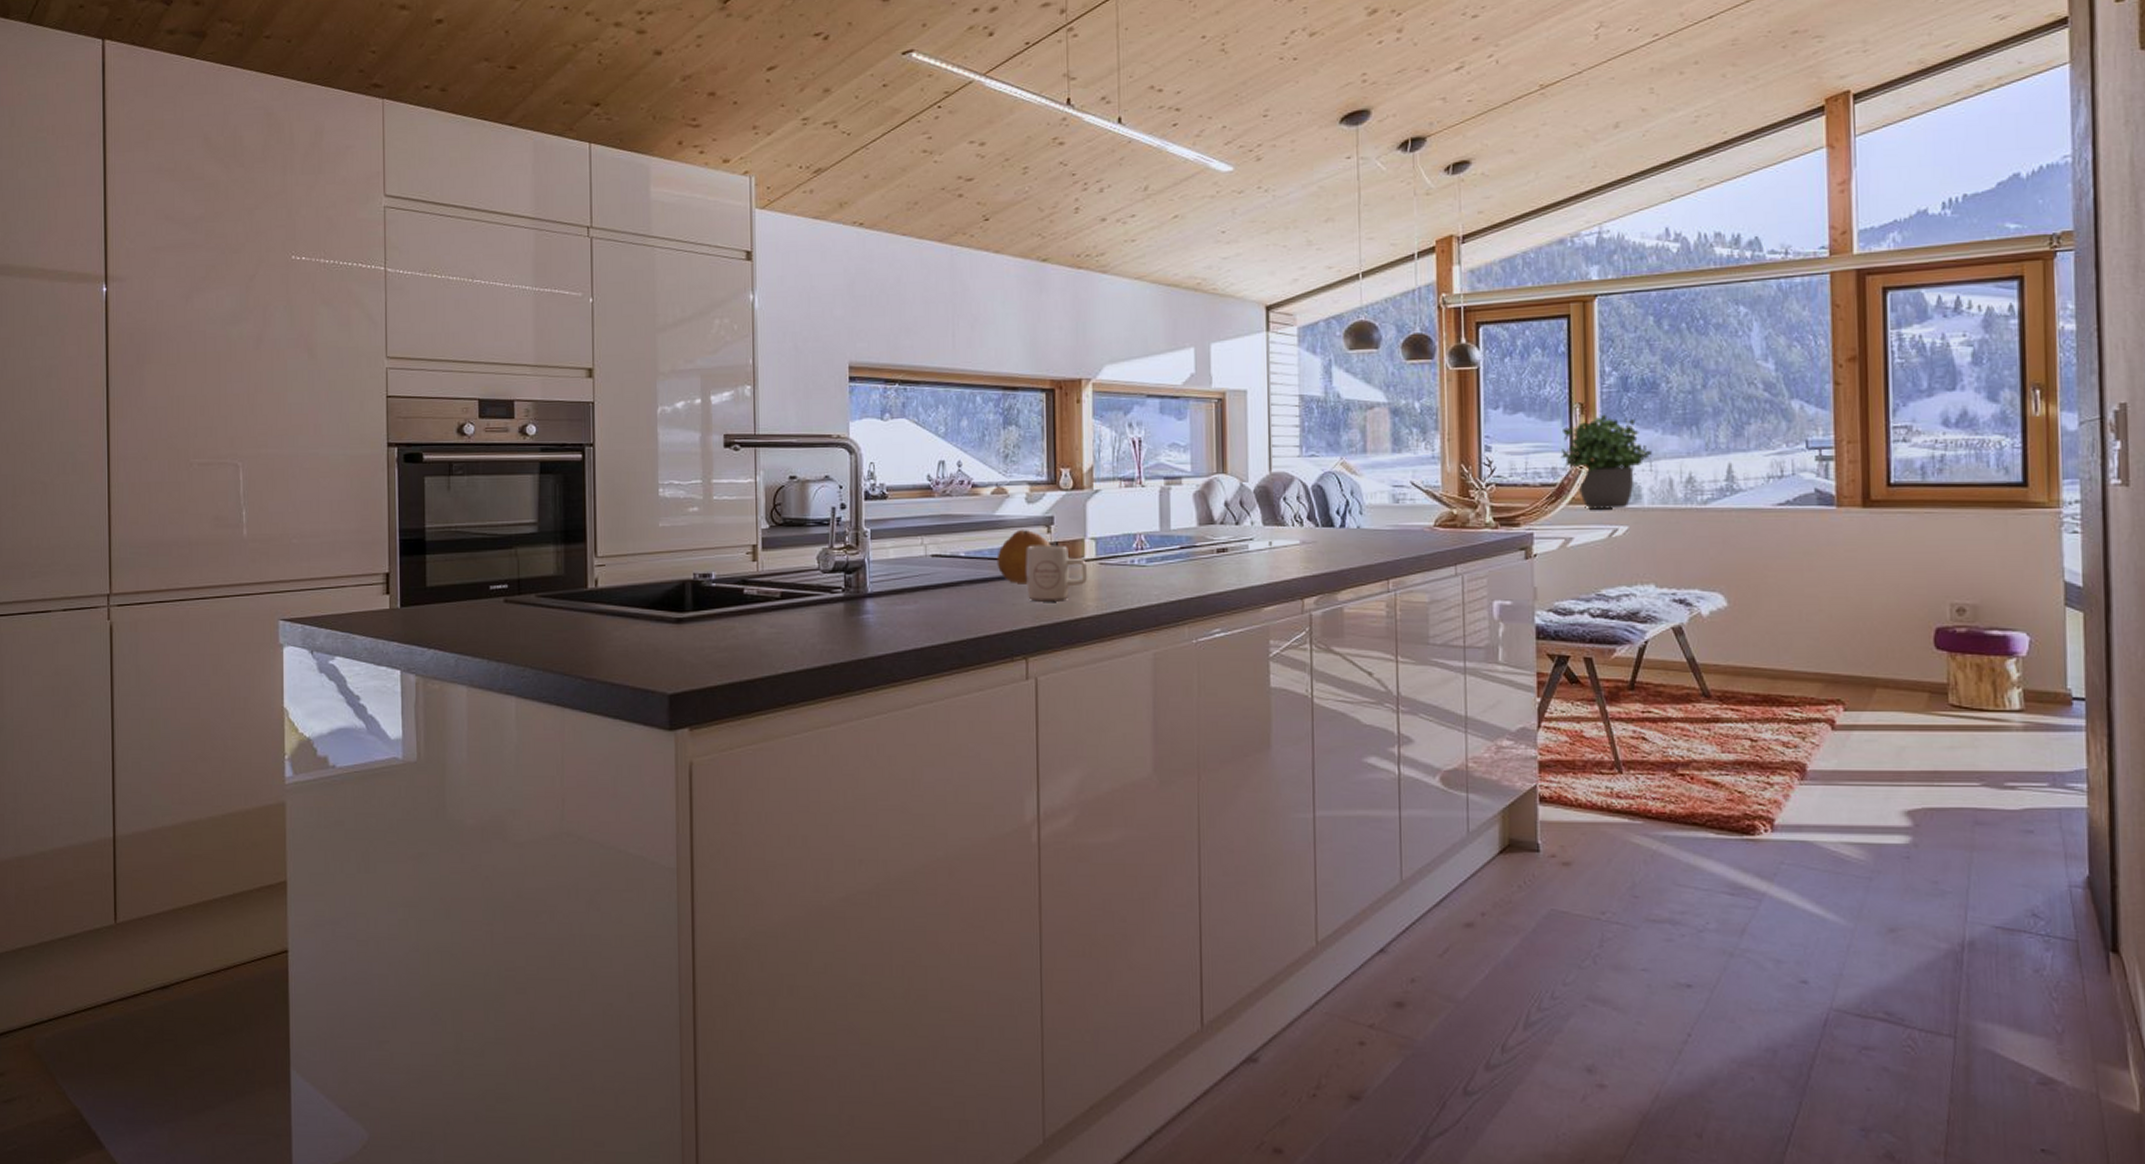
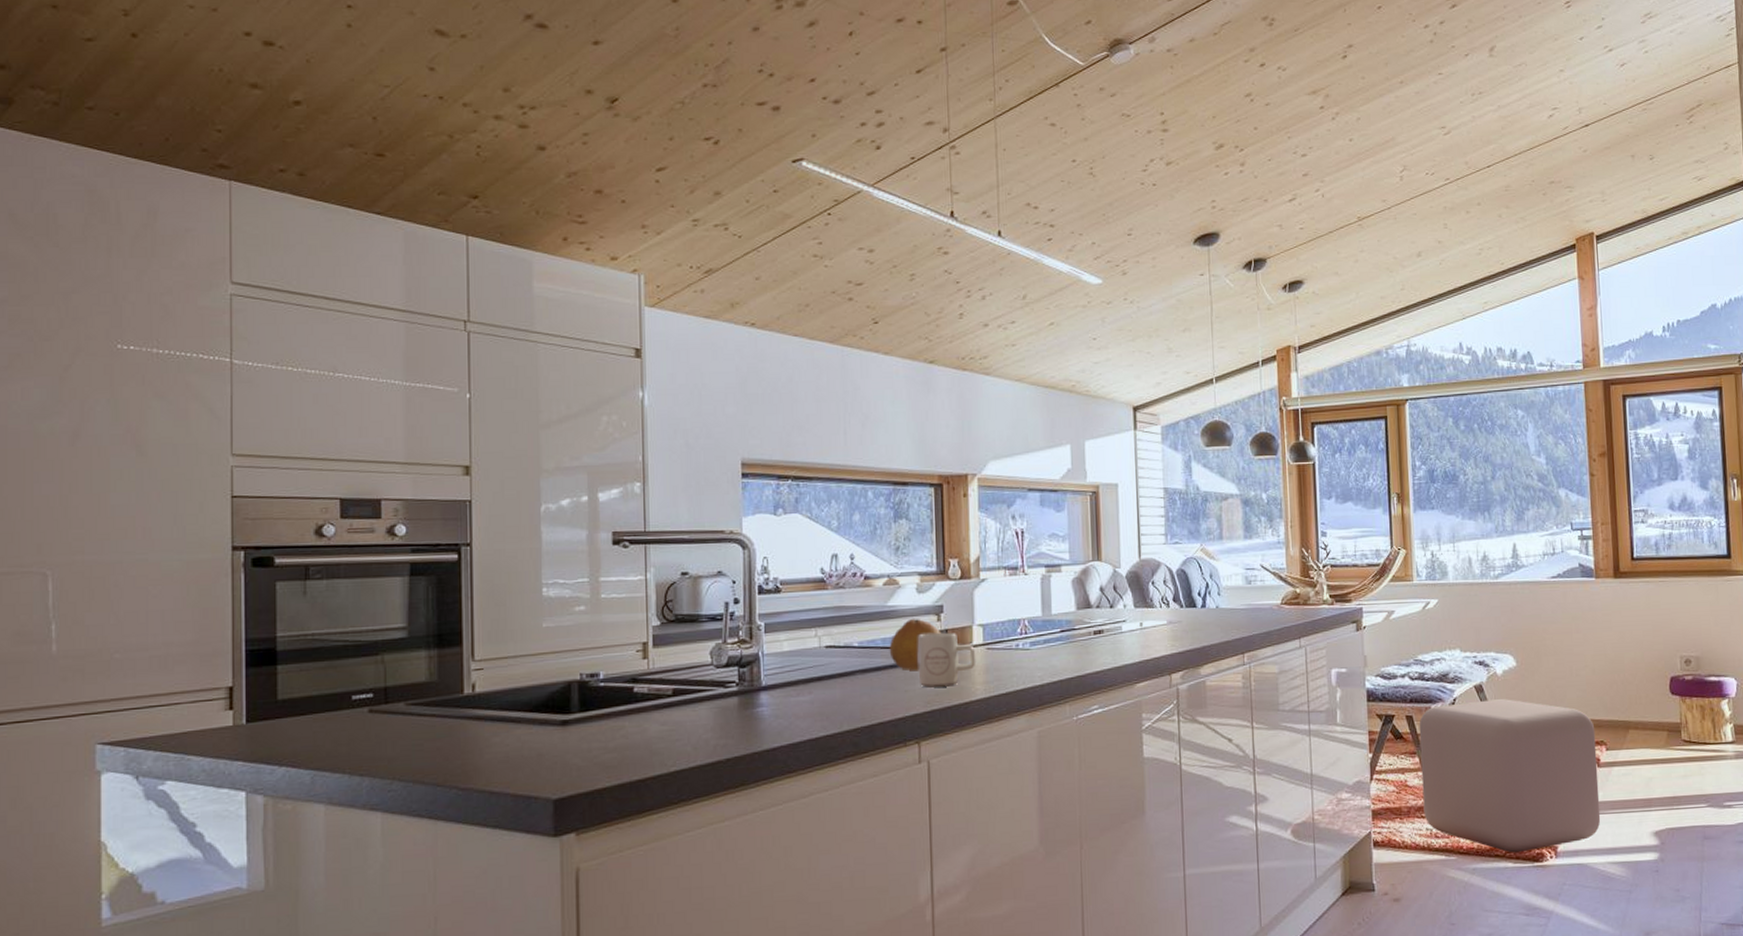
potted plant: present [1560,414,1652,509] -> none [1382,502,1454,586]
cube: none [1600,643,1834,822] -> present [1419,698,1601,853]

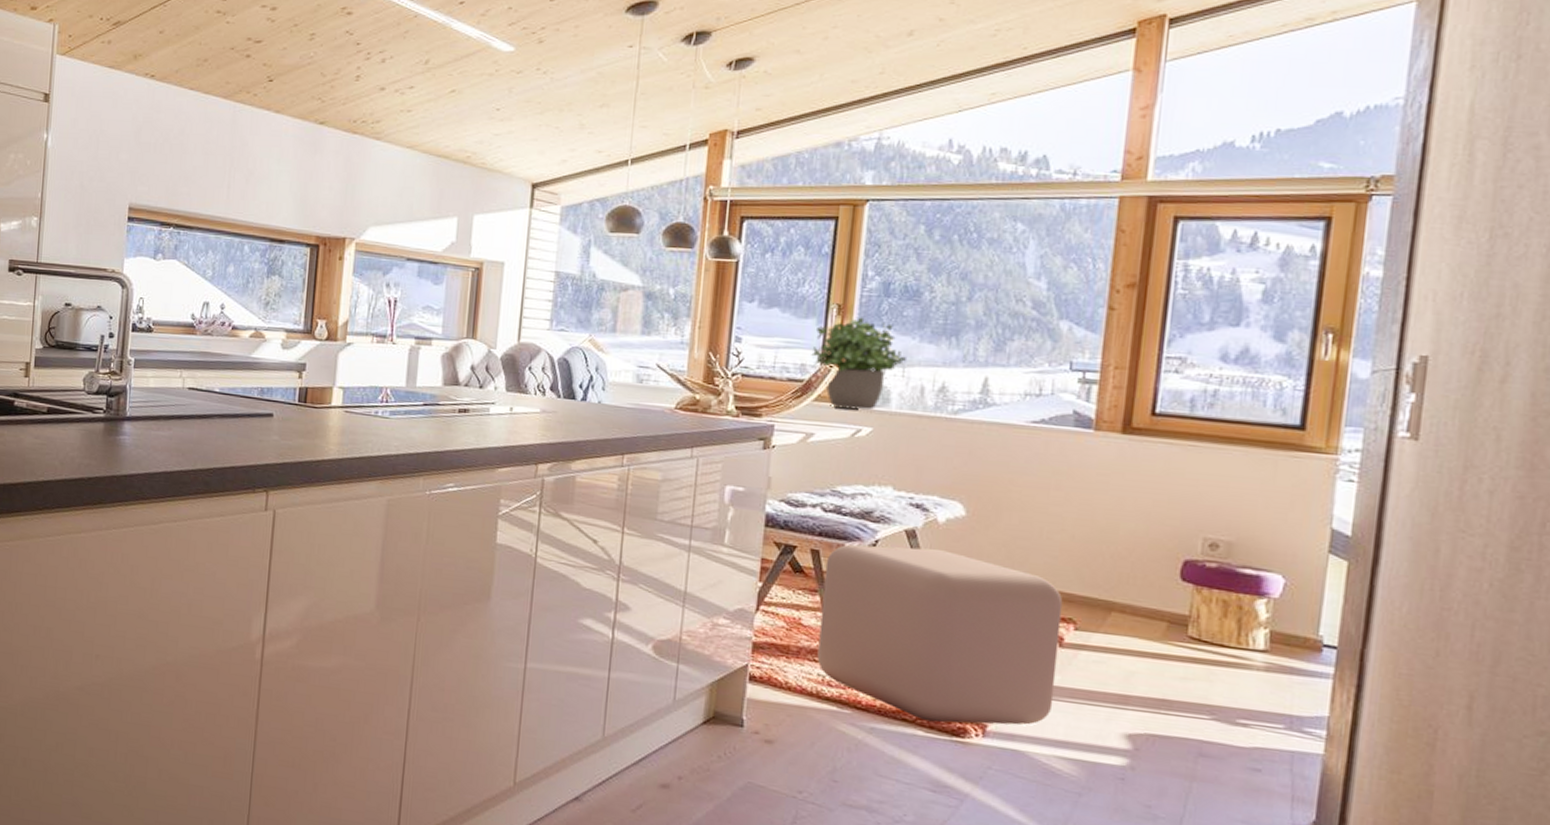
fruit: present [889,618,940,670] -> none [248,372,301,422]
mug: present [917,632,977,688] -> none [274,388,334,443]
potted plant: none [1382,502,1454,586] -> present [811,317,906,411]

